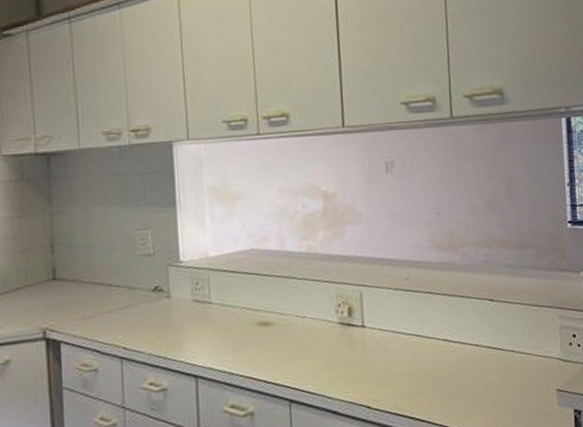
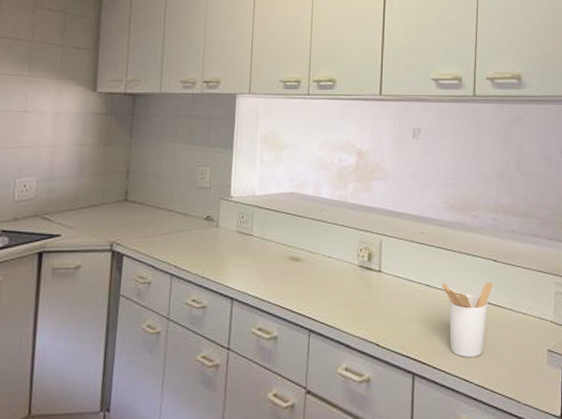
utensil holder: none [434,324,492,409] -> present [442,282,493,357]

